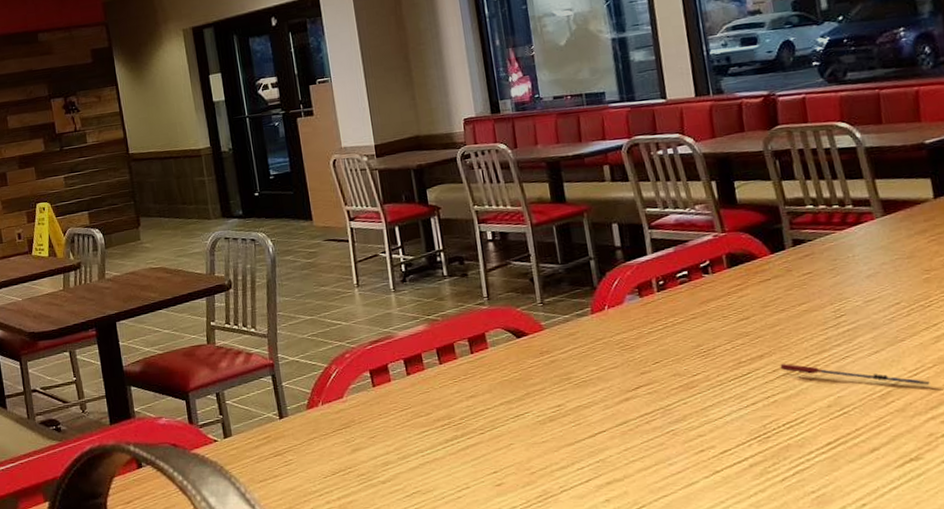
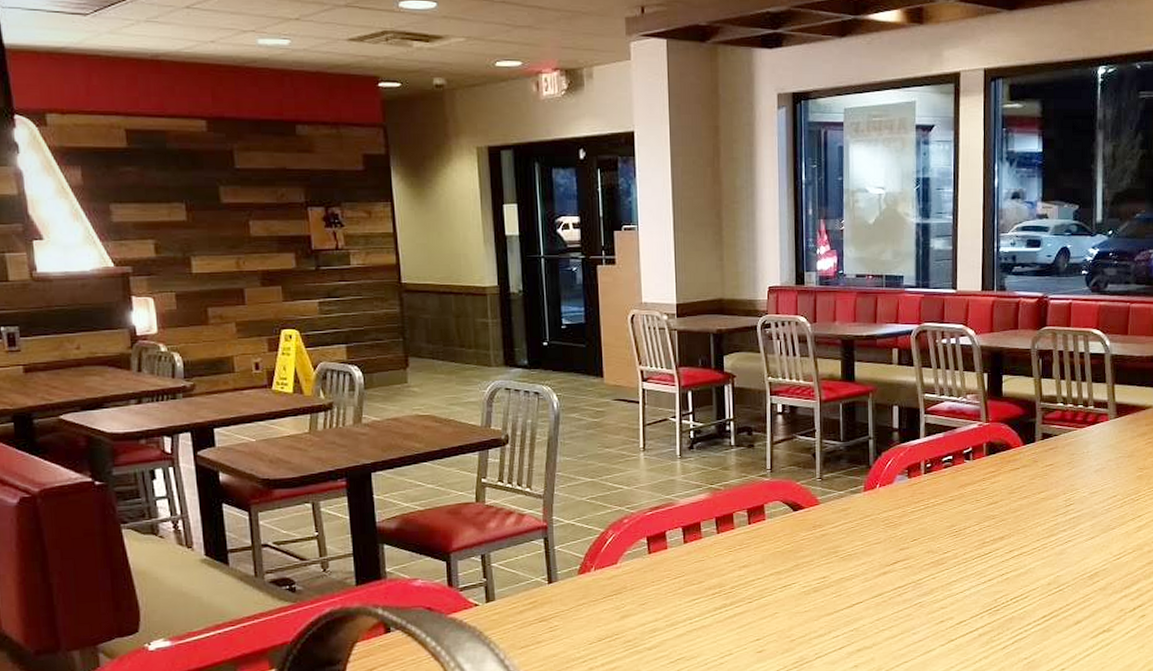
pen: present [780,363,930,385] -> none [1016,544,1128,568]

